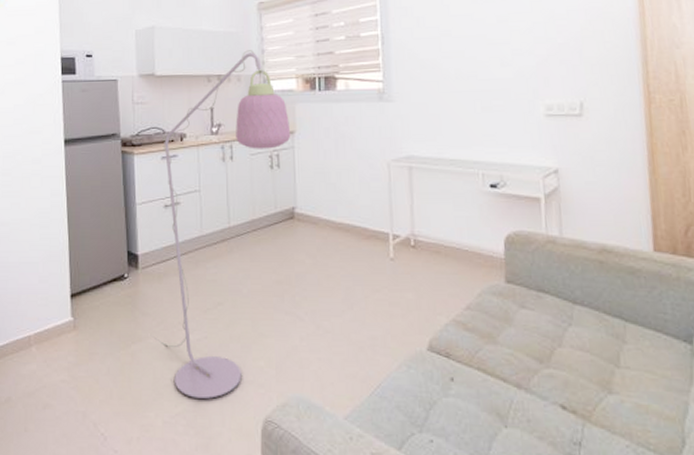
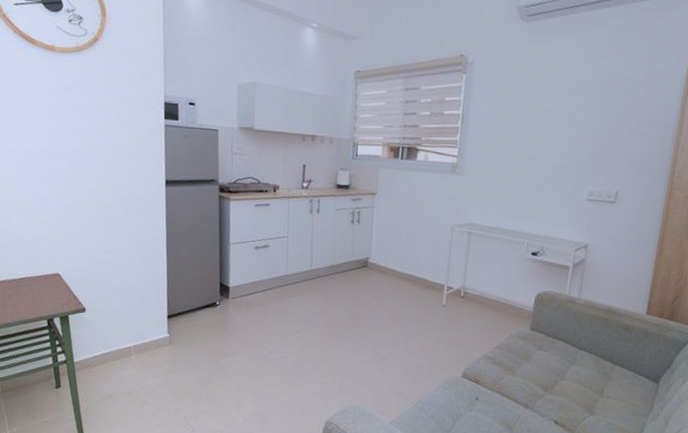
floor lamp: present [150,50,291,399] -> none [236,115,373,404]

